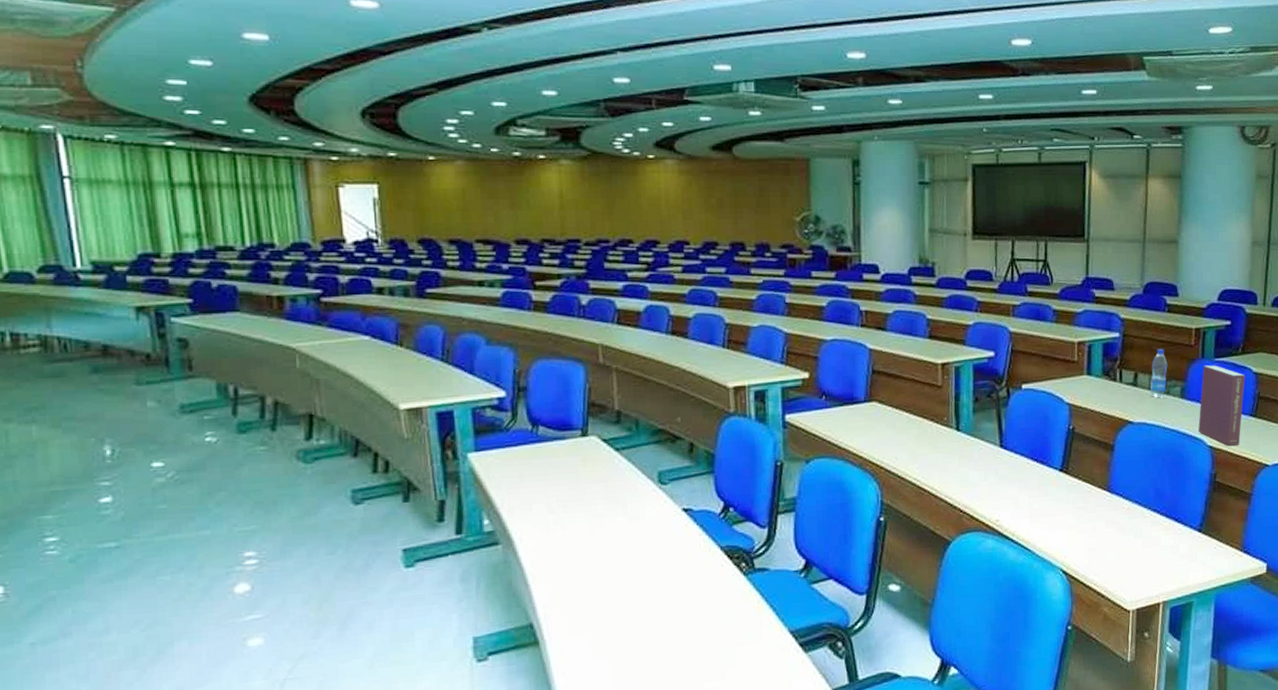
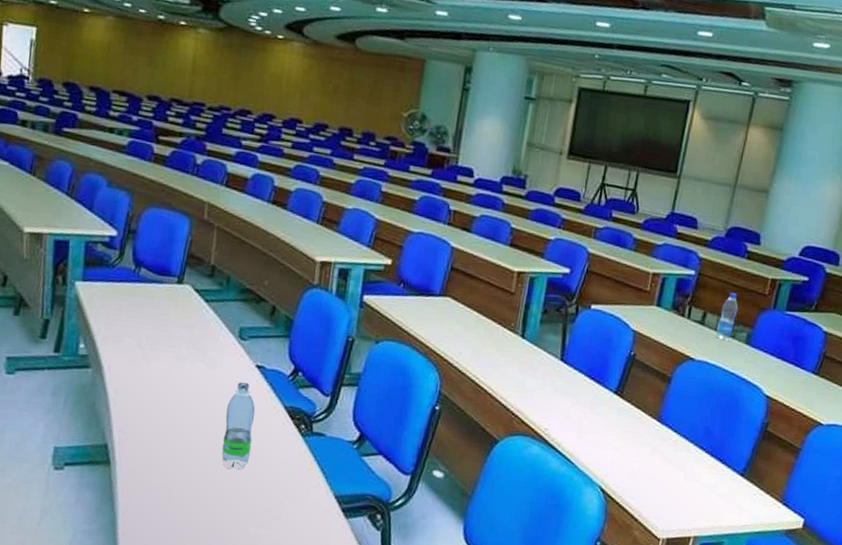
bottle: none [657,529,692,625] -> present [222,382,256,470]
book: present [1198,365,1246,446] -> none [757,316,814,399]

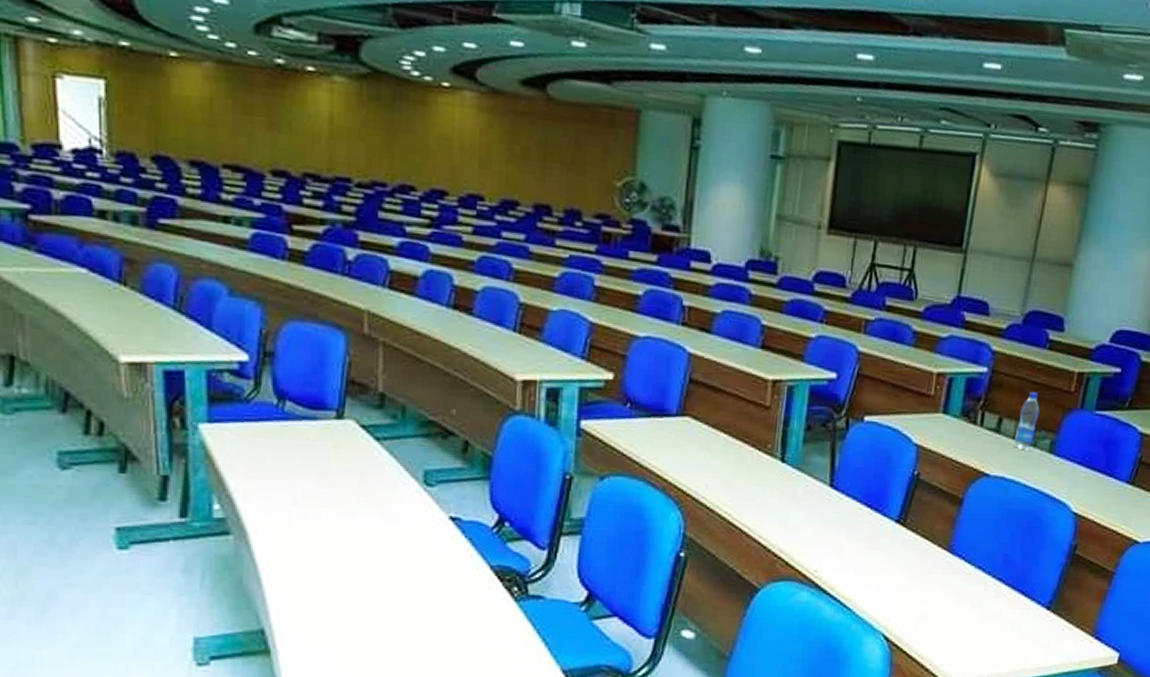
bottle: present [222,382,256,470] -> none [414,539,453,648]

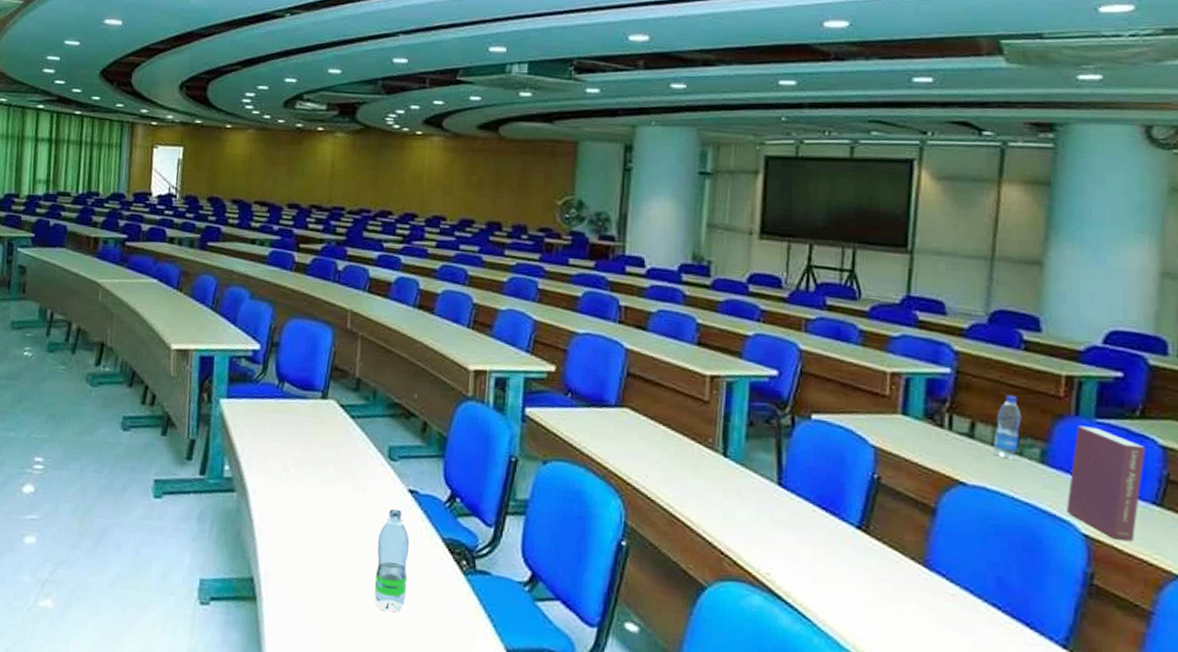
bottle: none [414,539,453,648] -> present [374,508,410,613]
book: none [1064,417,1128,515] -> present [1067,425,1146,541]

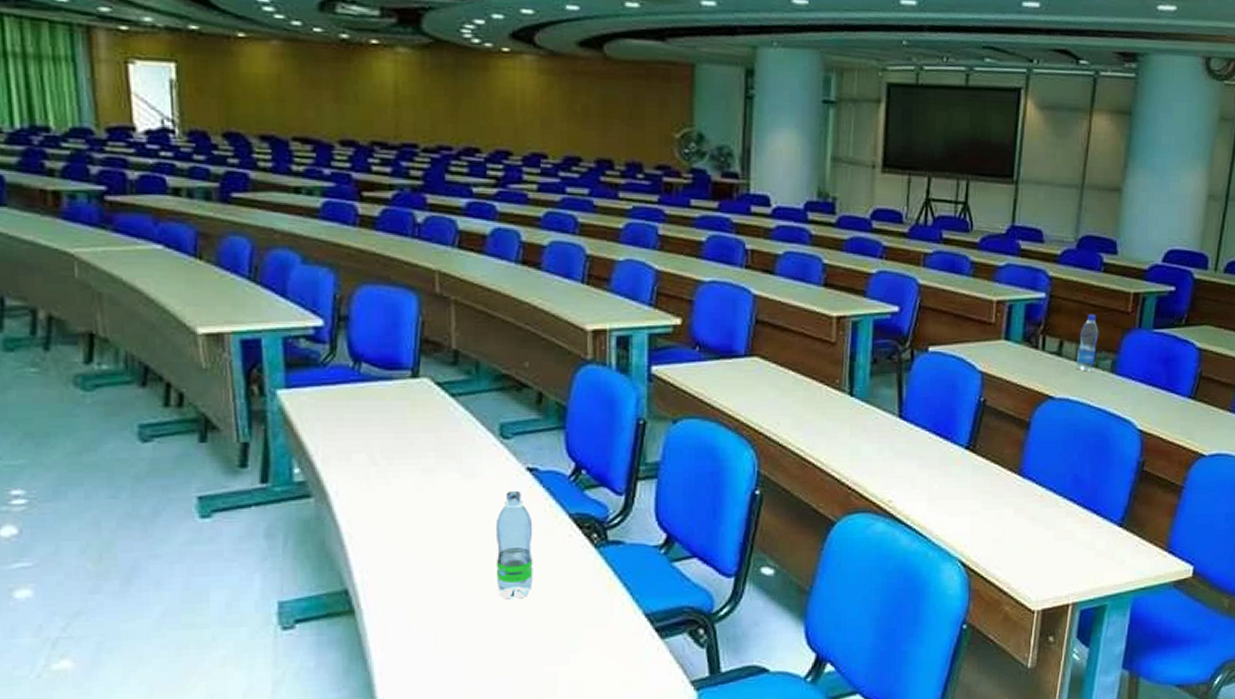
book: present [1067,425,1146,541] -> none [1128,337,1187,431]

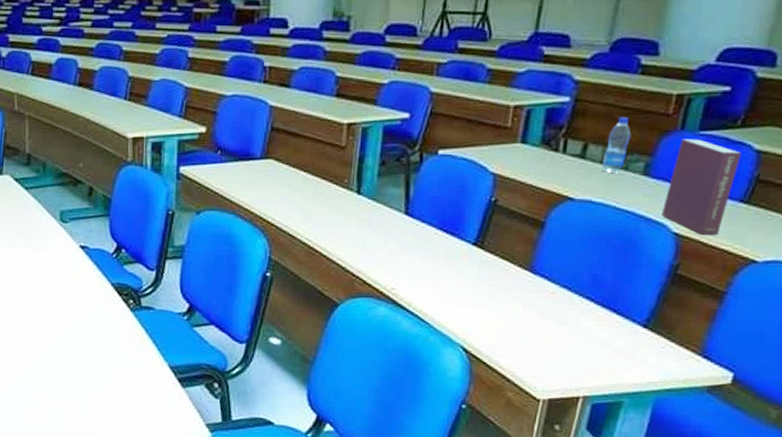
bottle: present [495,490,533,600] -> none [56,262,84,346]
book: none [1128,337,1187,431] -> present [662,139,742,235]

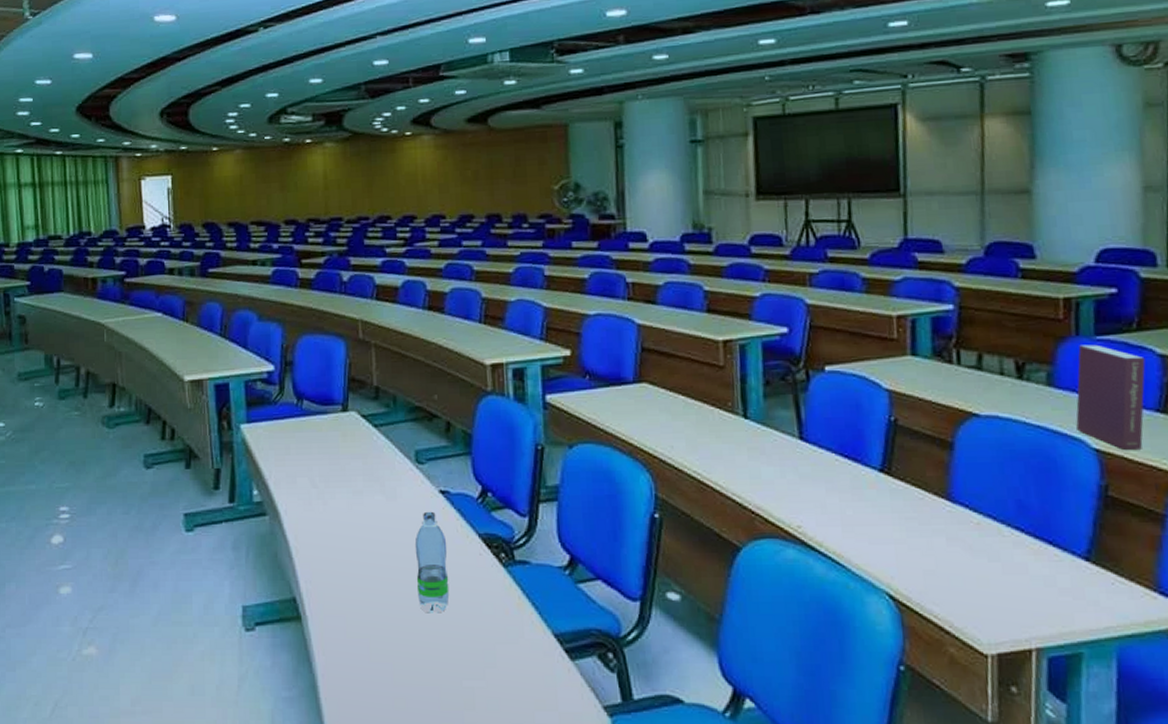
bottle: none [56,262,84,346] -> present [414,511,450,613]
bottle: present [601,116,632,174] -> none [1000,323,1026,386]

